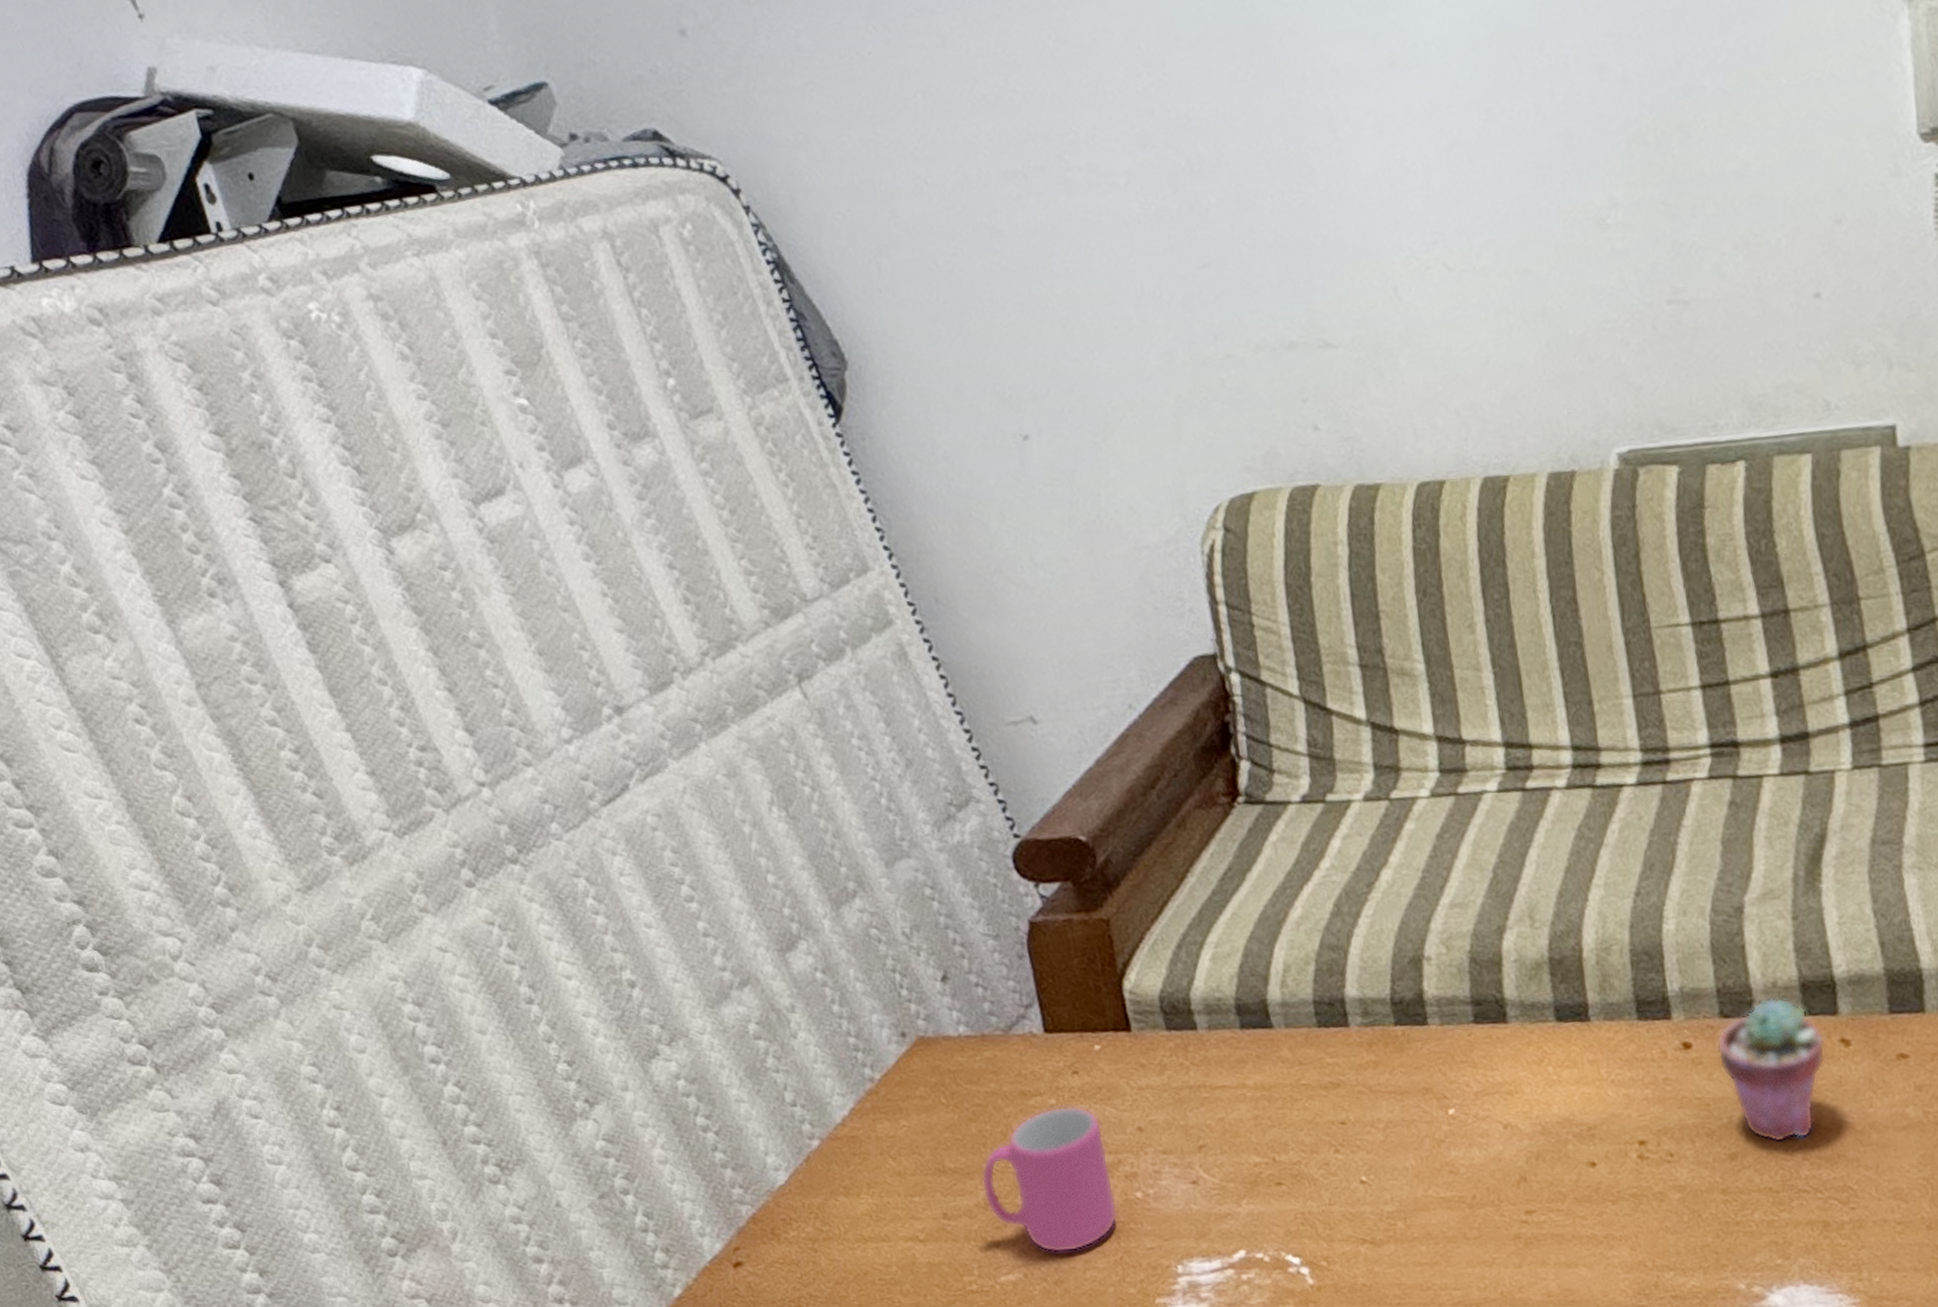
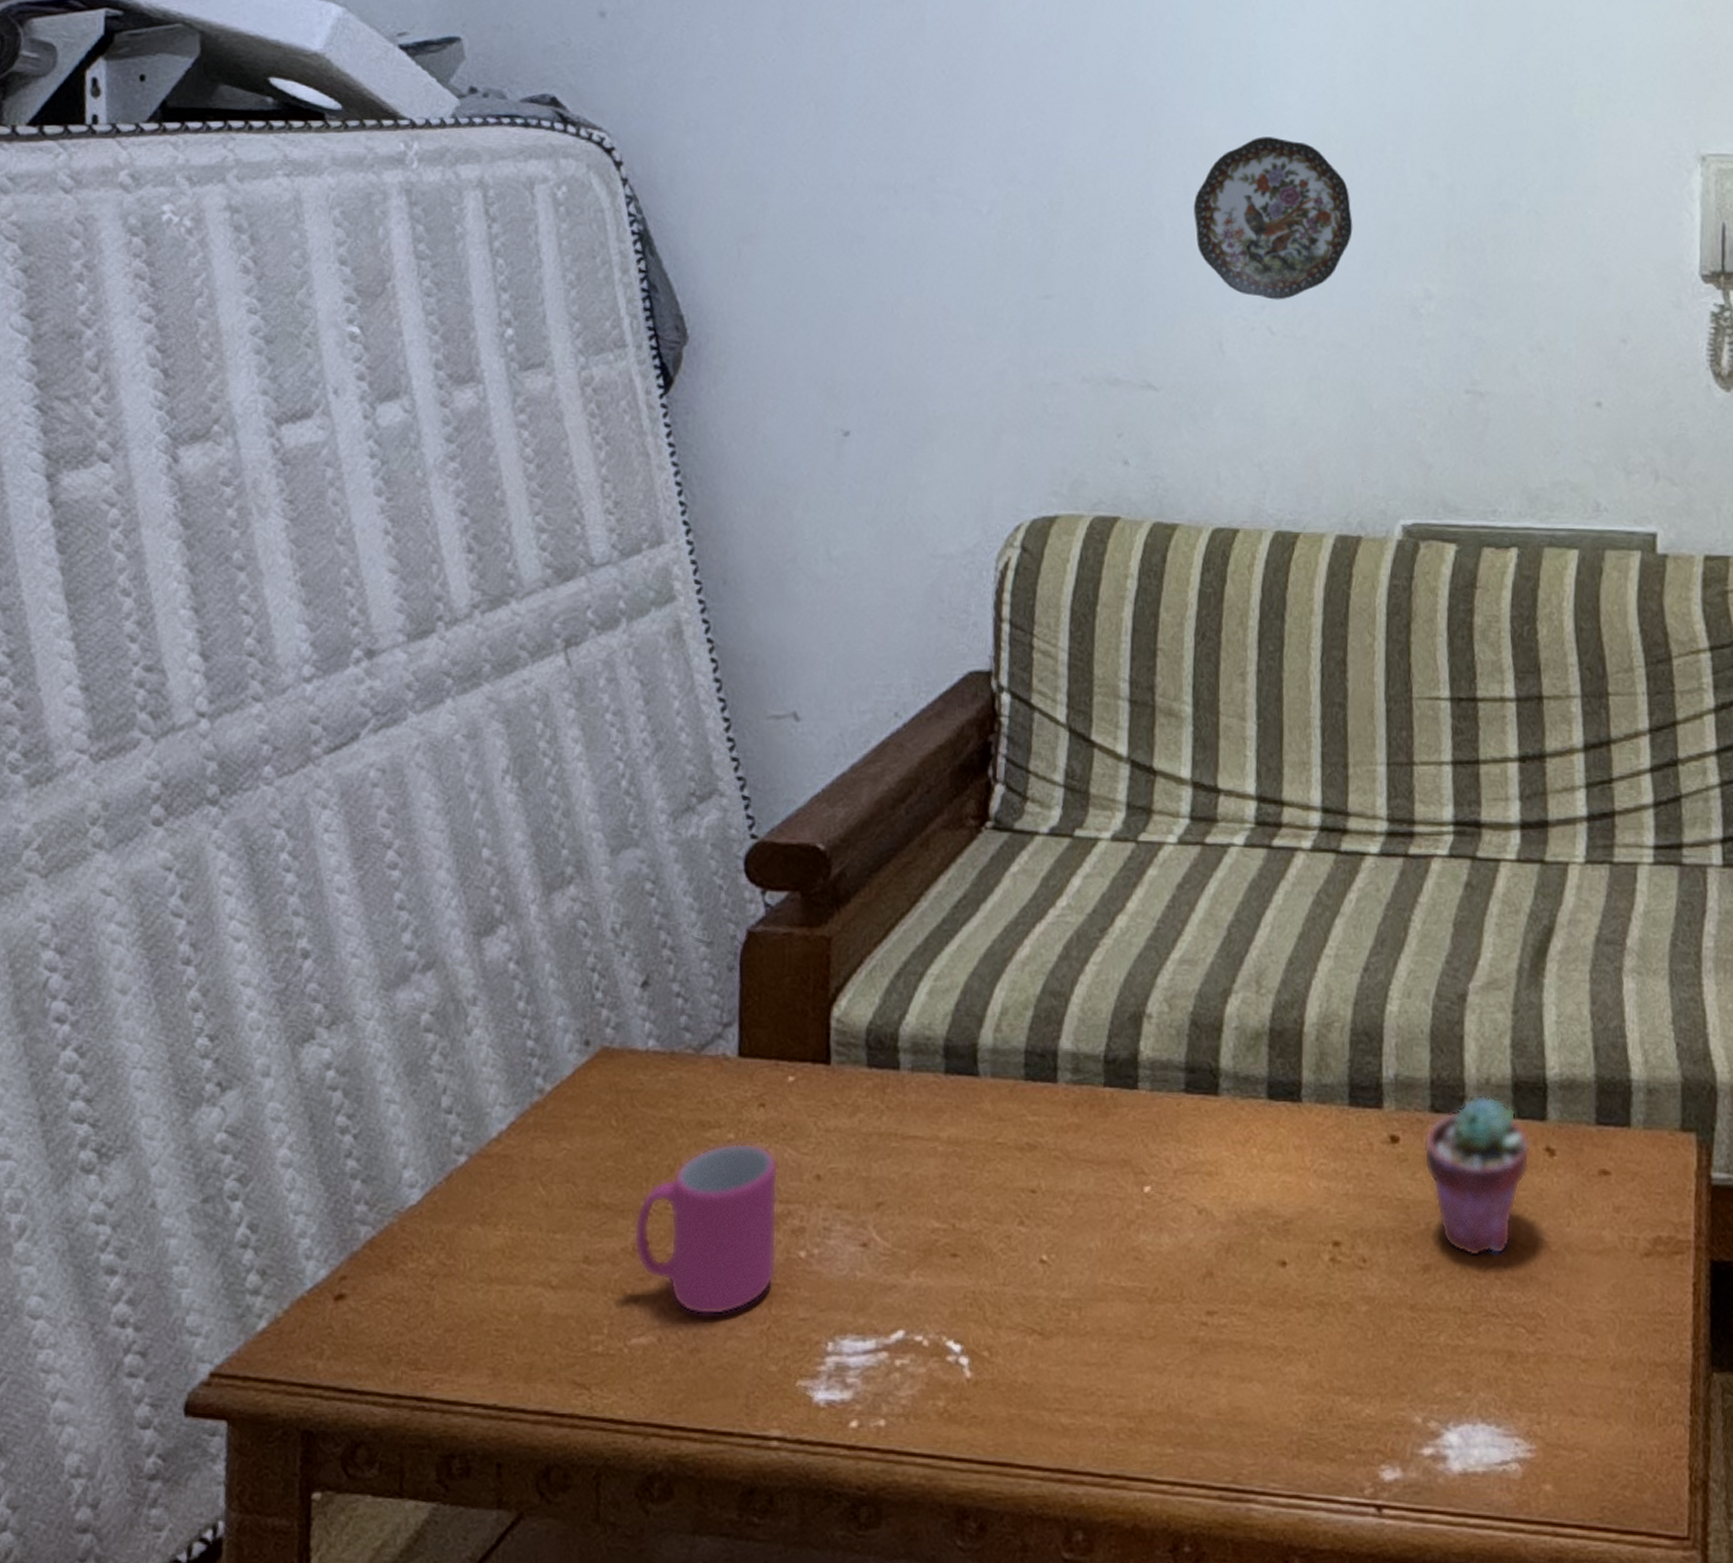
decorative plate: none [1342,51,1521,234] -> present [1193,137,1353,300]

